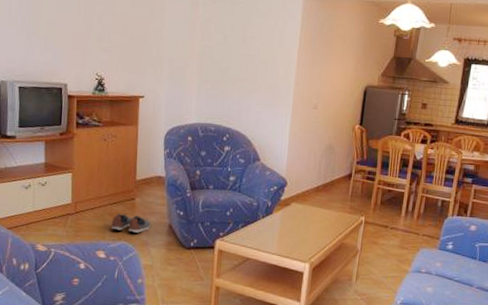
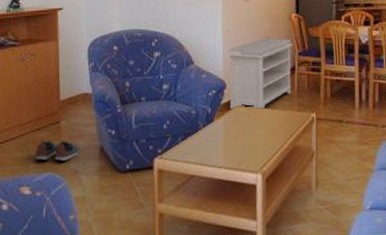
bench: none [288,144,353,209] -> present [227,38,293,110]

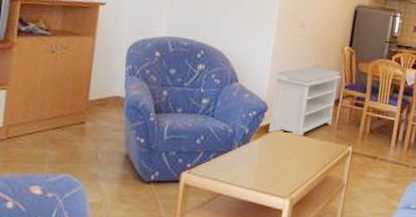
shoe: present [35,140,80,161] -> none [51,140,104,164]

